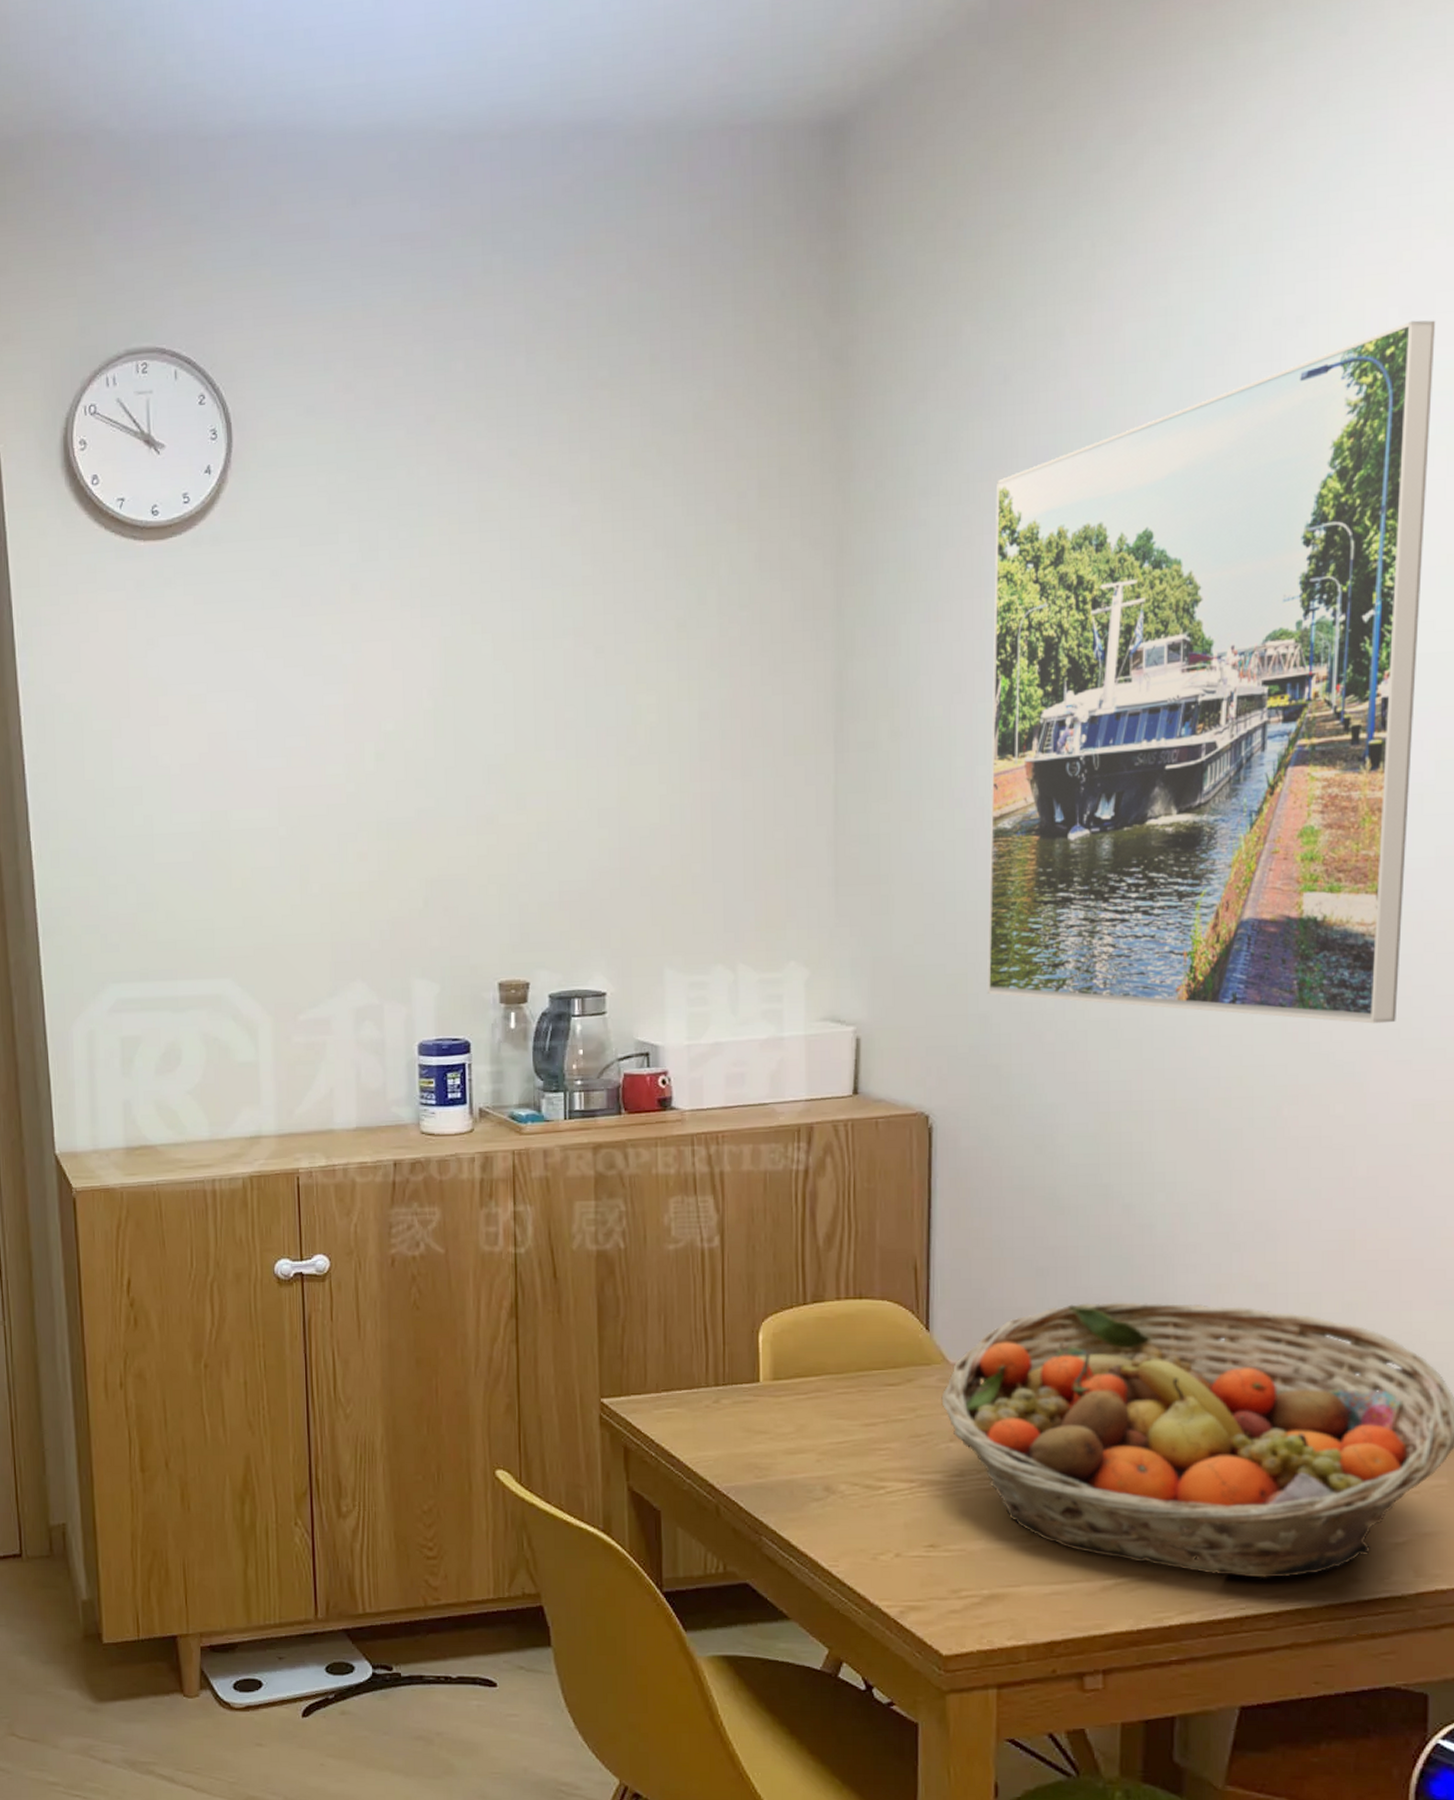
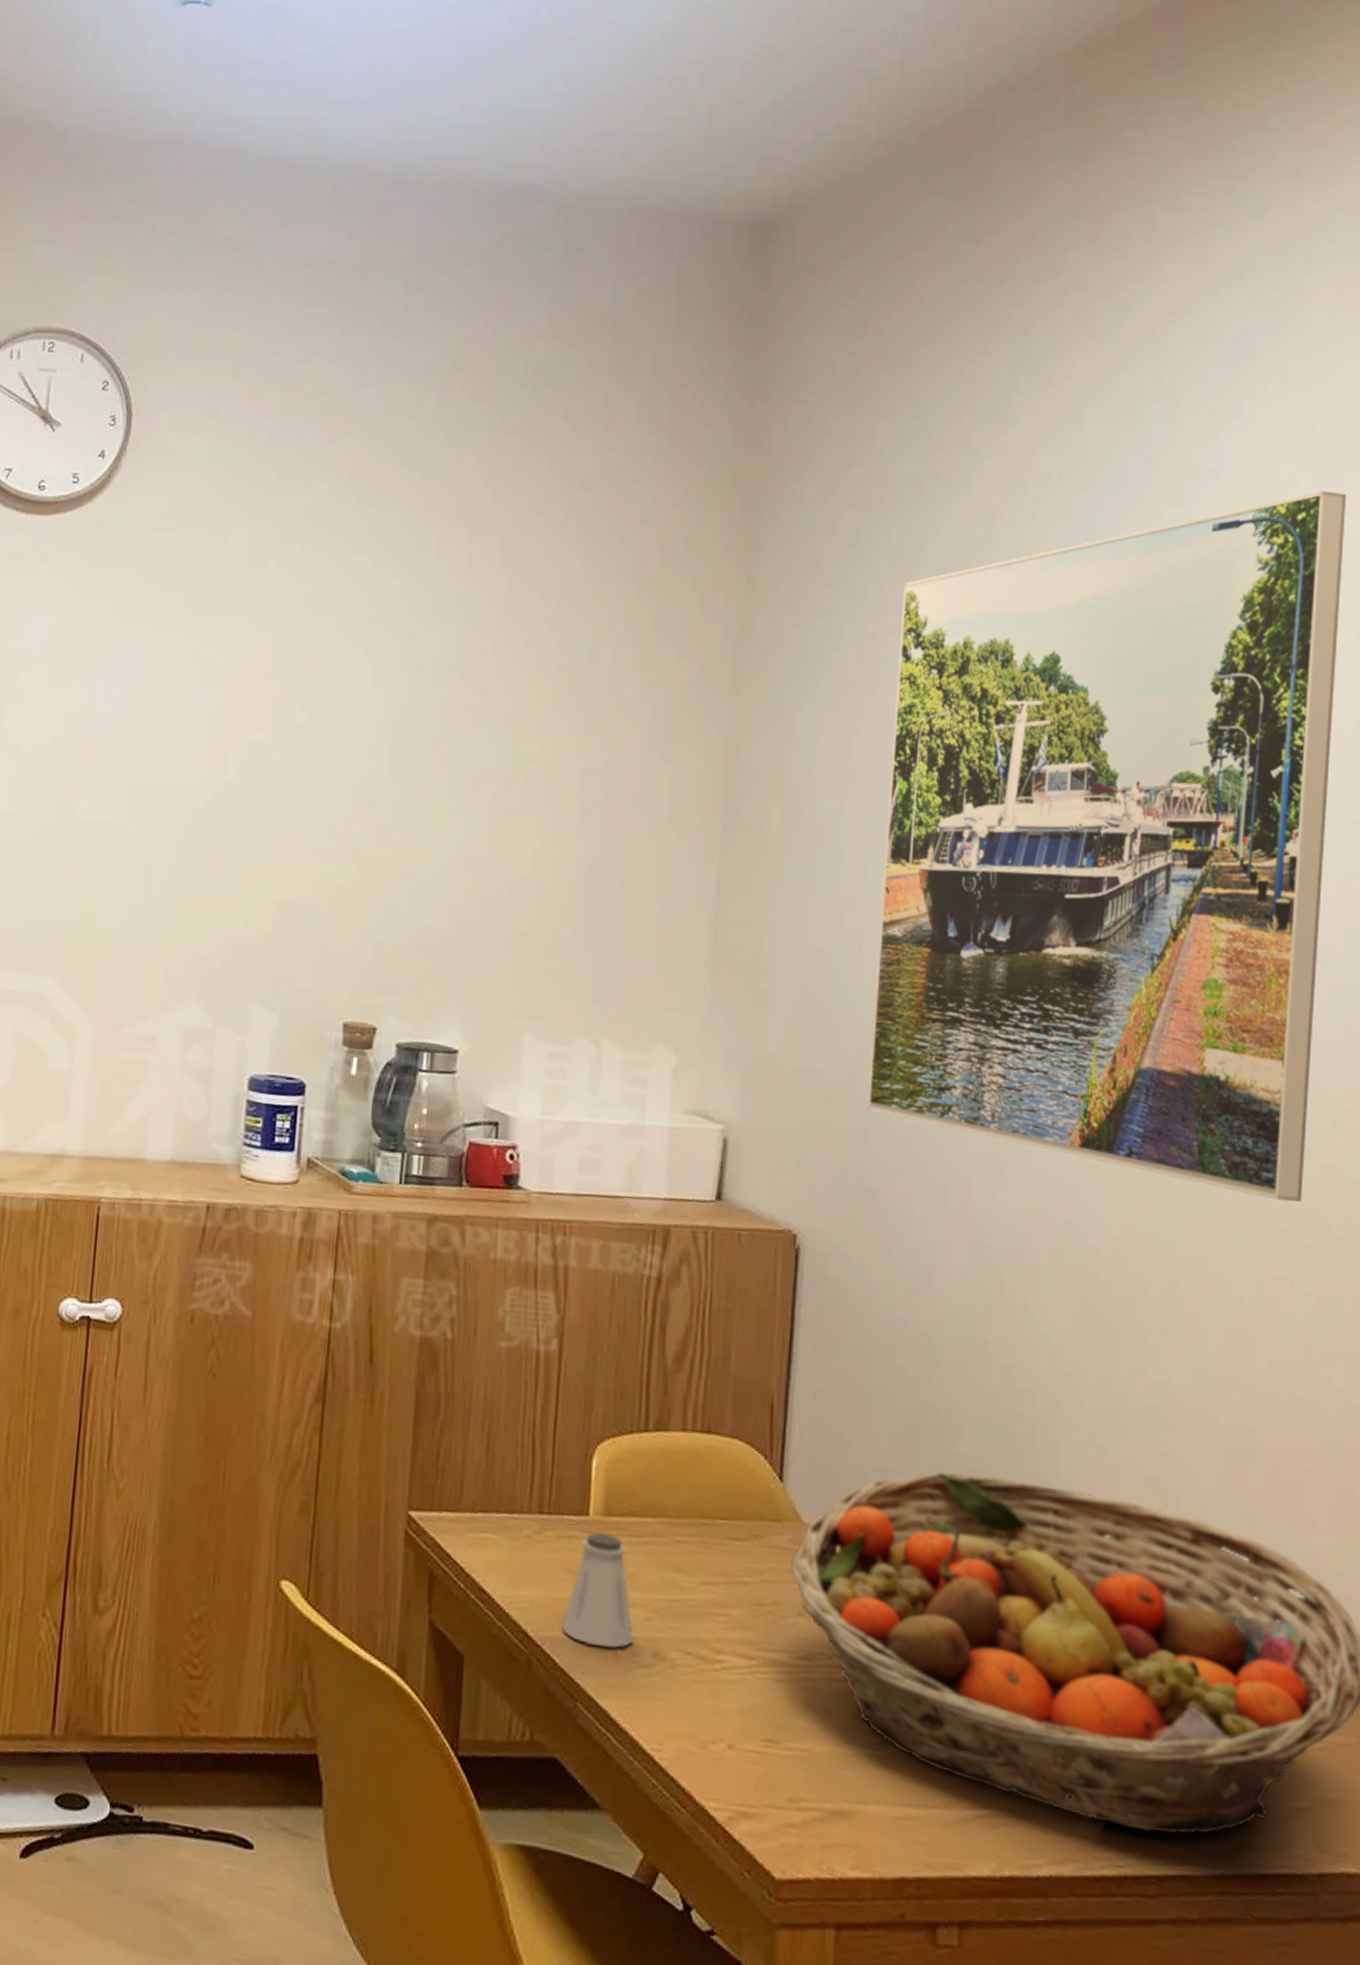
saltshaker: none [742,1395,806,1488] -> present [560,1532,634,1648]

